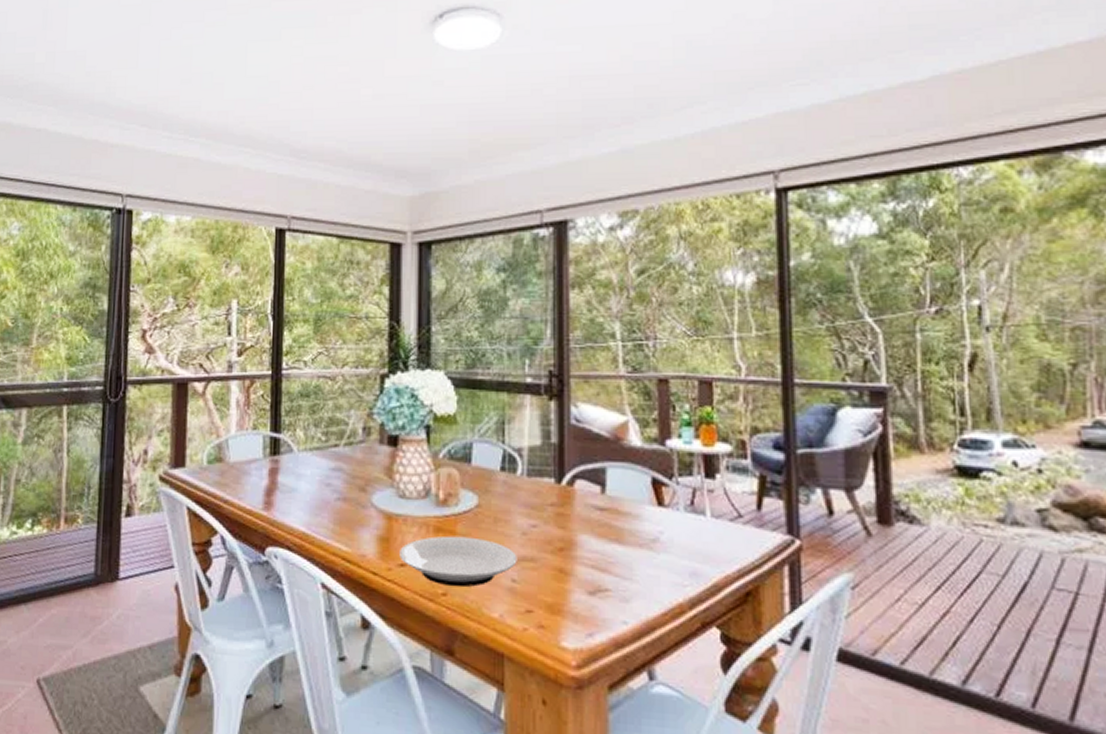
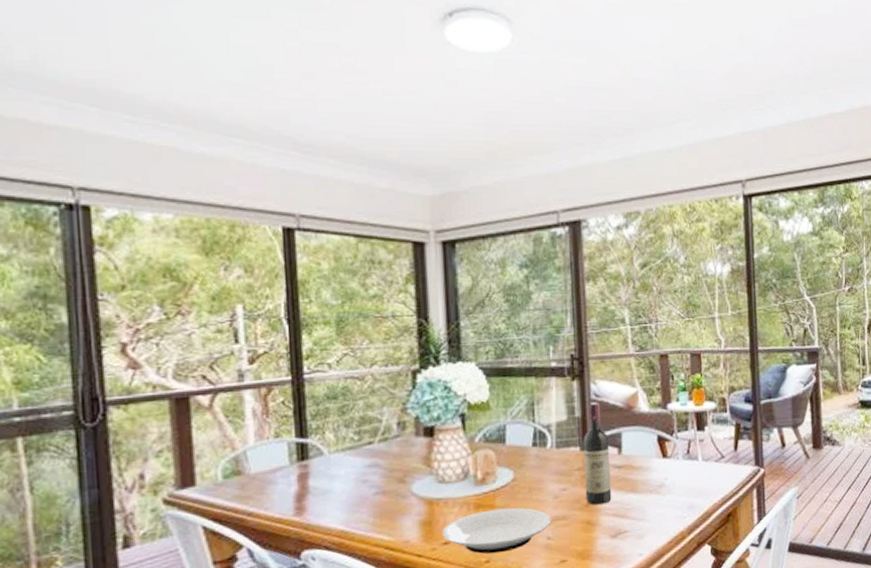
wine bottle: none [559,428,591,552] -> present [583,402,612,505]

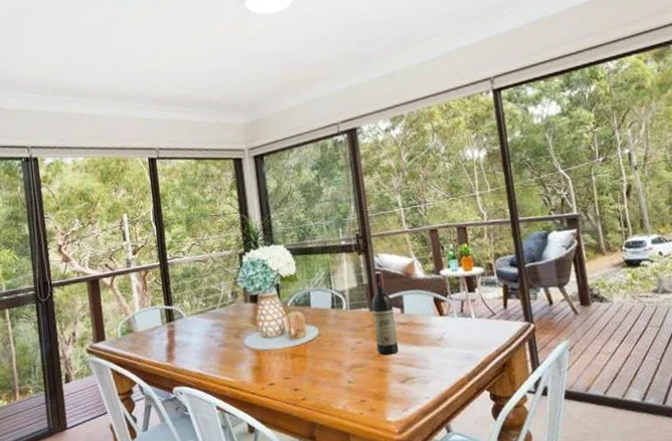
plate: present [442,507,551,554] -> none [268,357,351,393]

